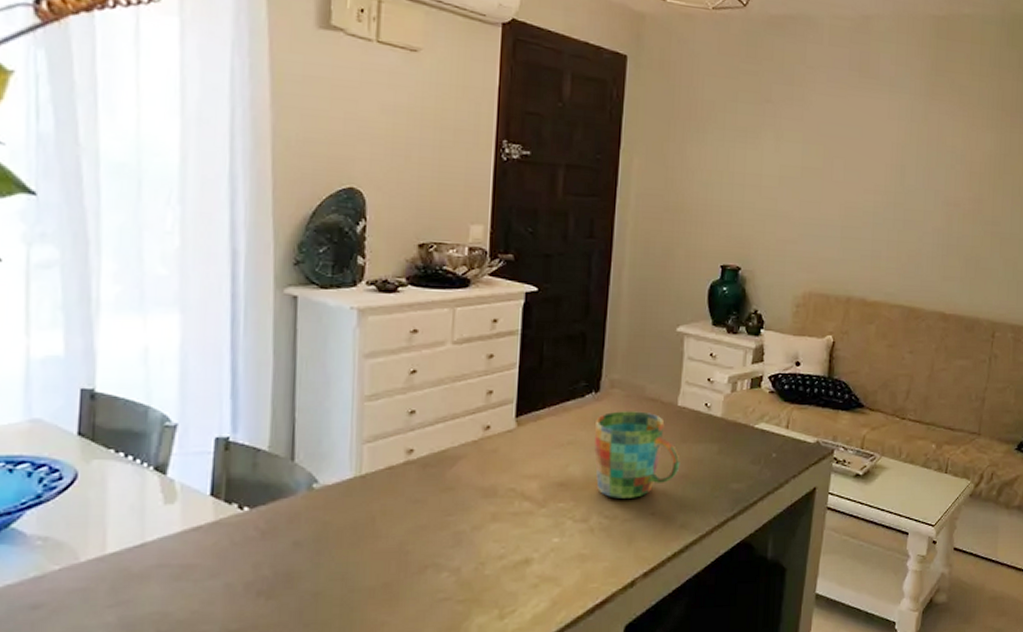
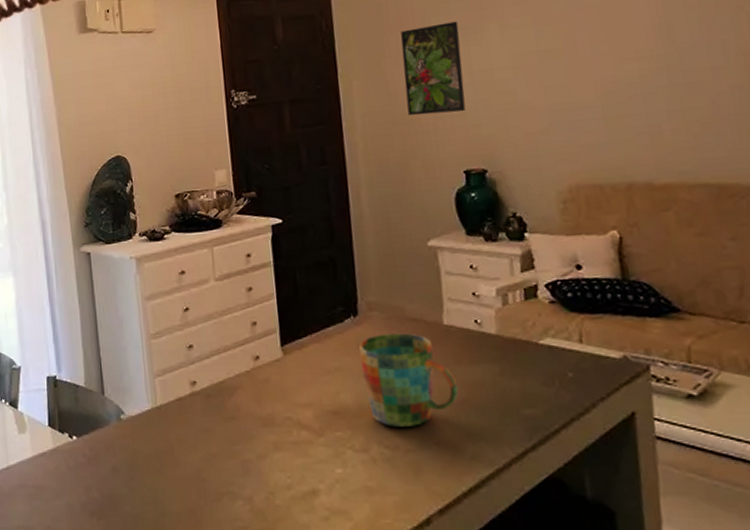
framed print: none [681,118,741,210] -> present [400,21,466,116]

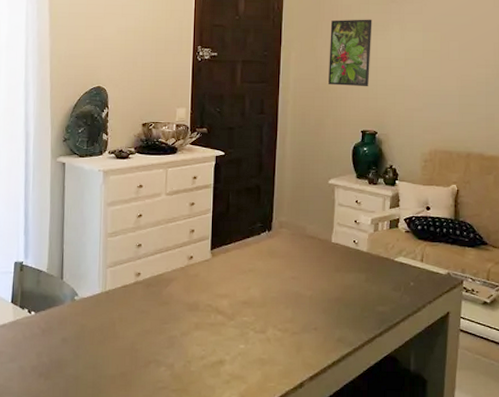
mug: present [359,333,459,427] -> none [269,246,336,316]

